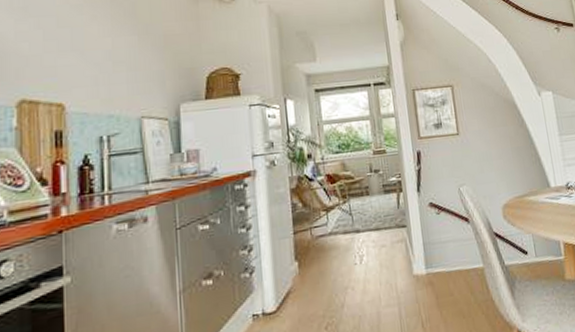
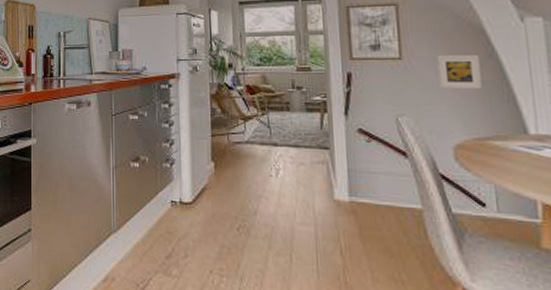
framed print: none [484,126,518,157] -> present [436,55,482,90]

